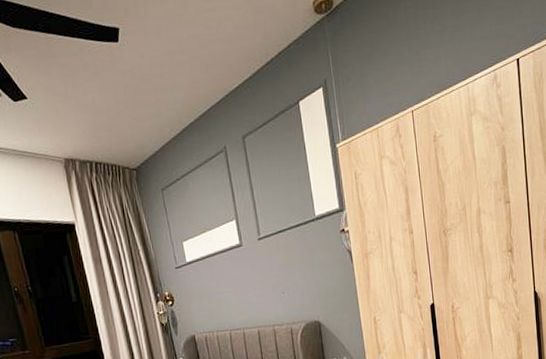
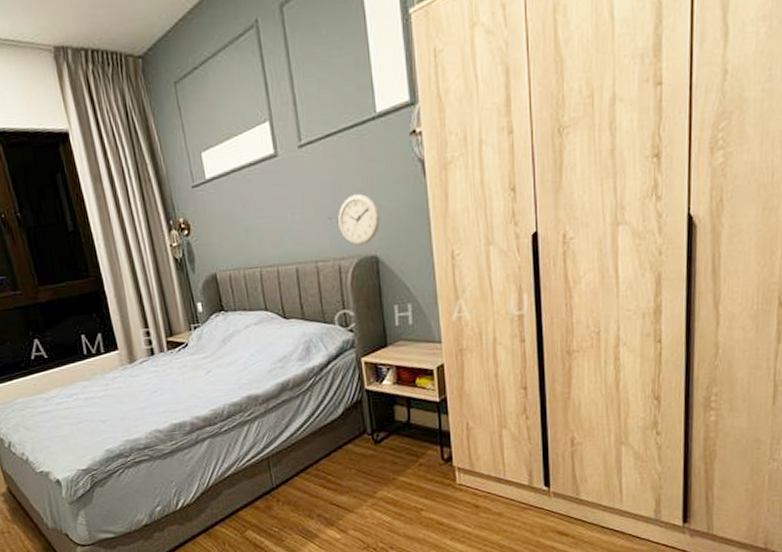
wall clock: none [289,275,321,314] -> present [338,194,380,246]

